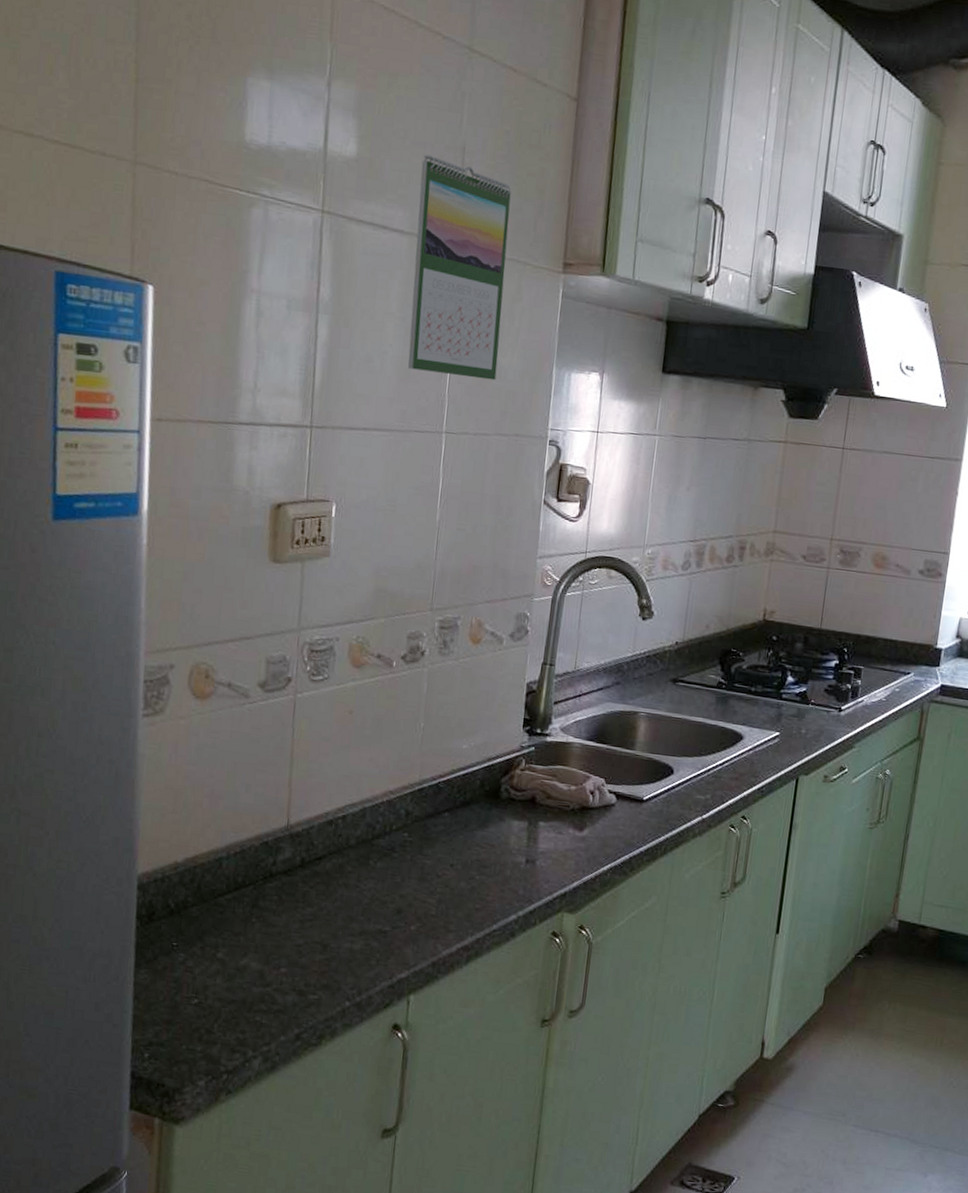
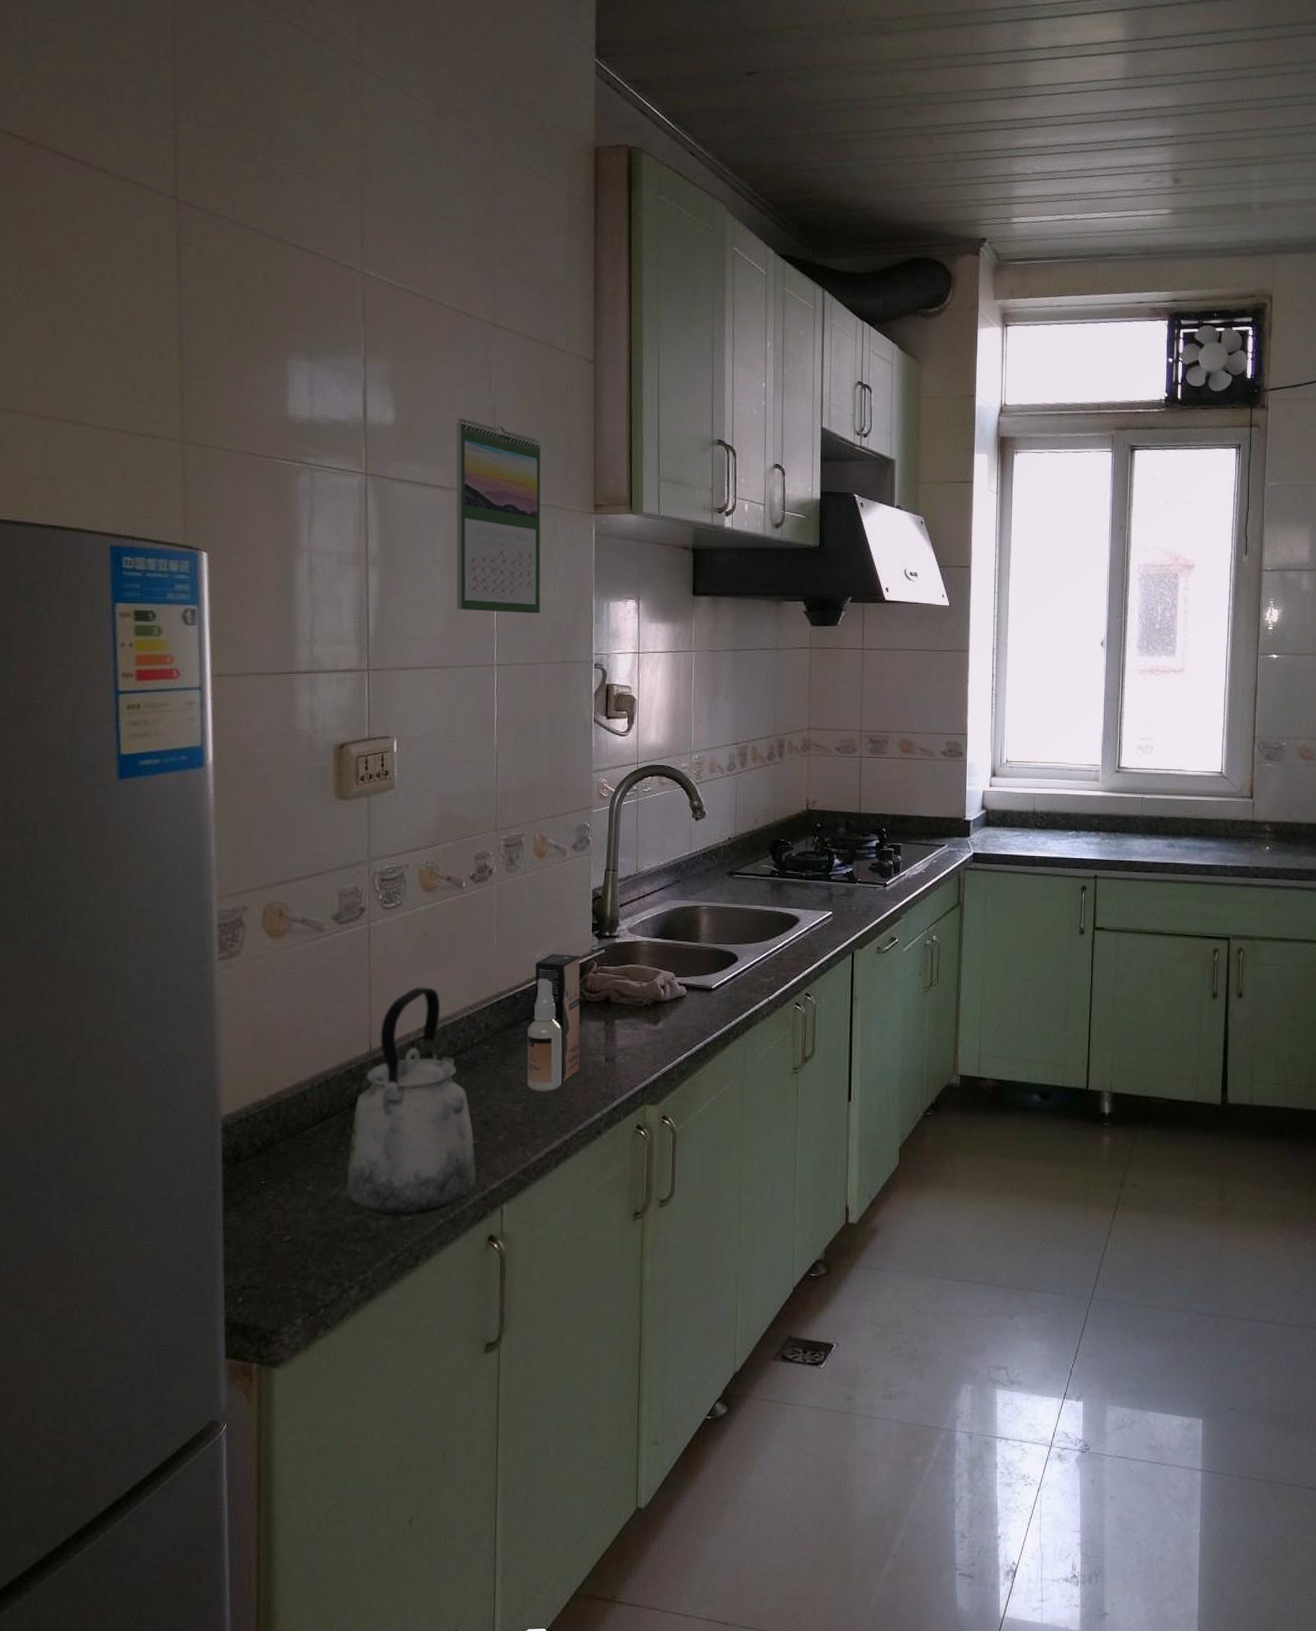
kettle: none [255,765,386,995] -> present [345,987,476,1216]
spray bottle: none [443,745,509,887] -> present [527,954,581,1092]

